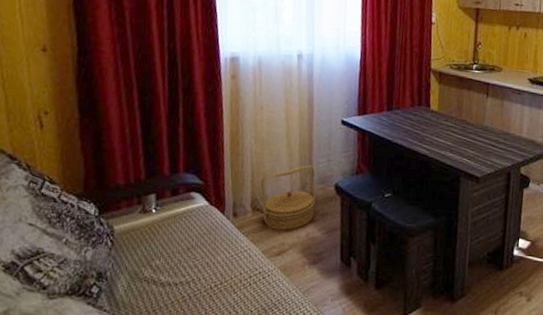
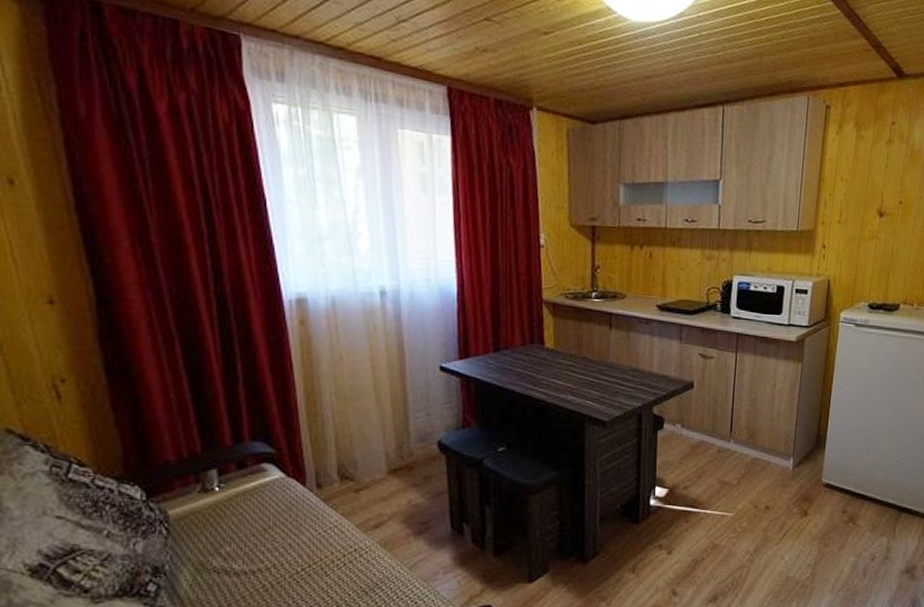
basket: present [260,164,315,230] -> none [347,420,415,498]

